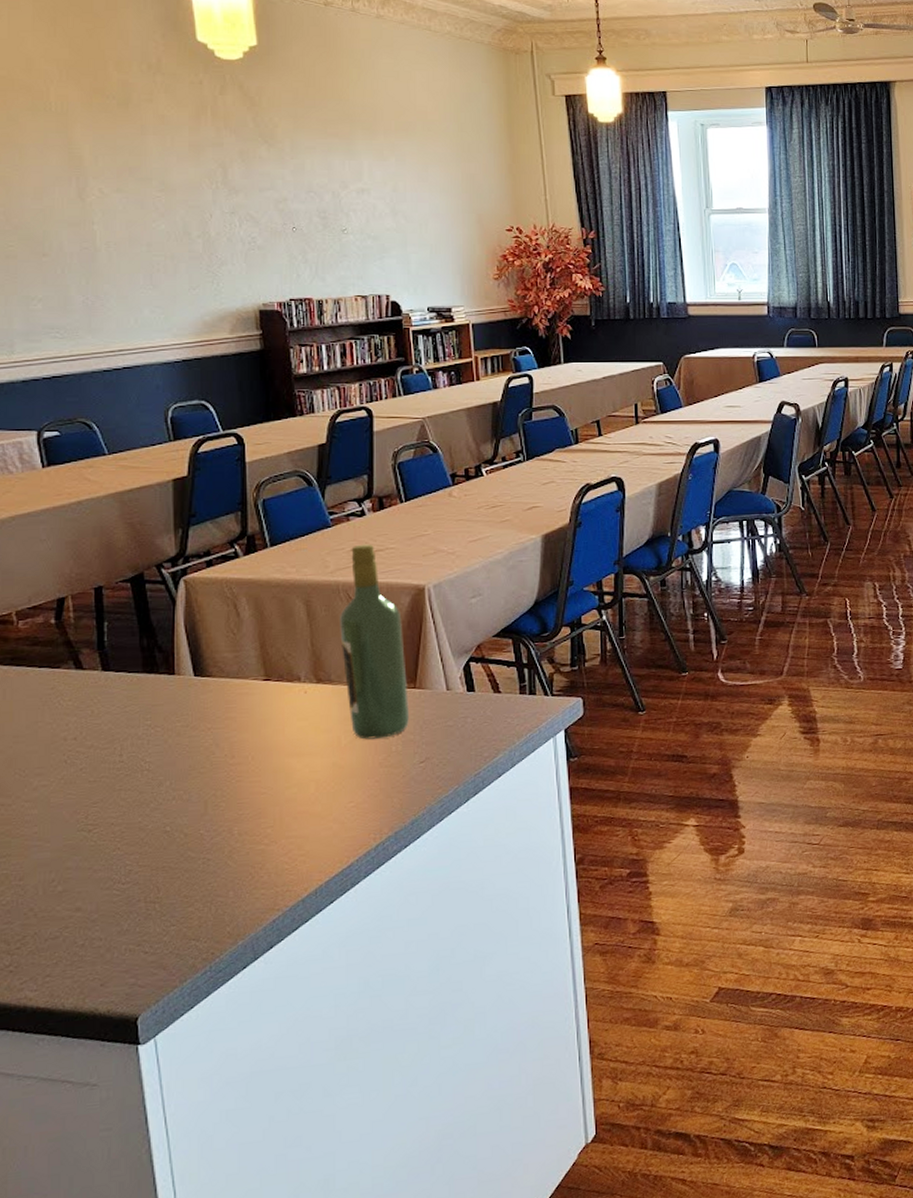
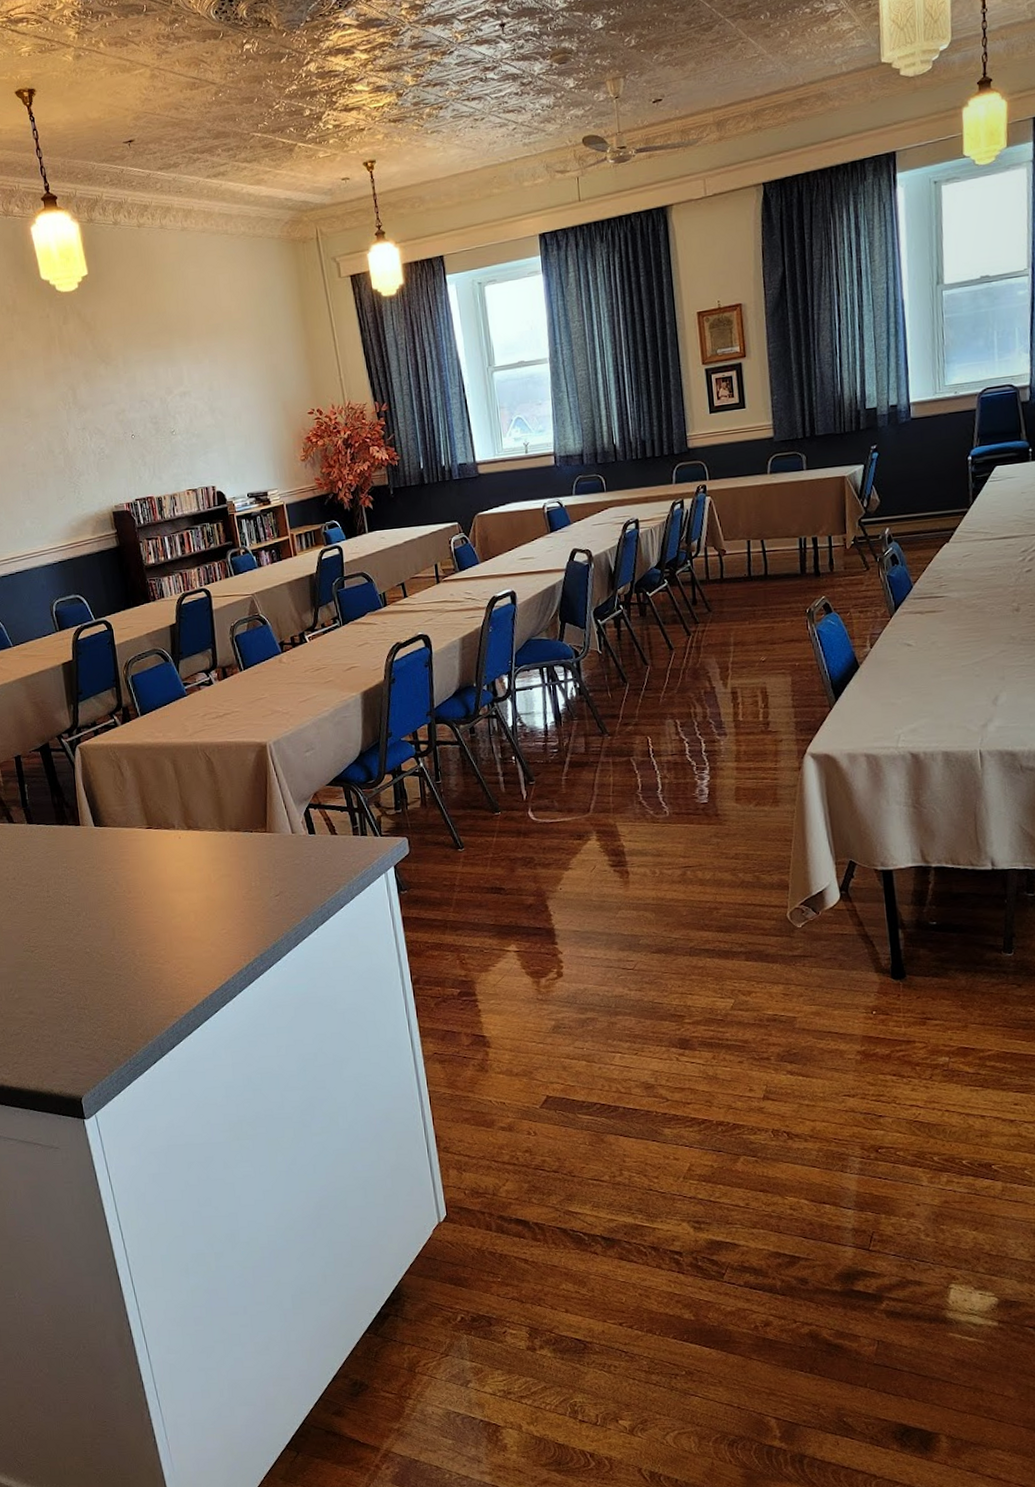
wine bottle: present [340,544,409,740] -> none [200,709,264,877]

